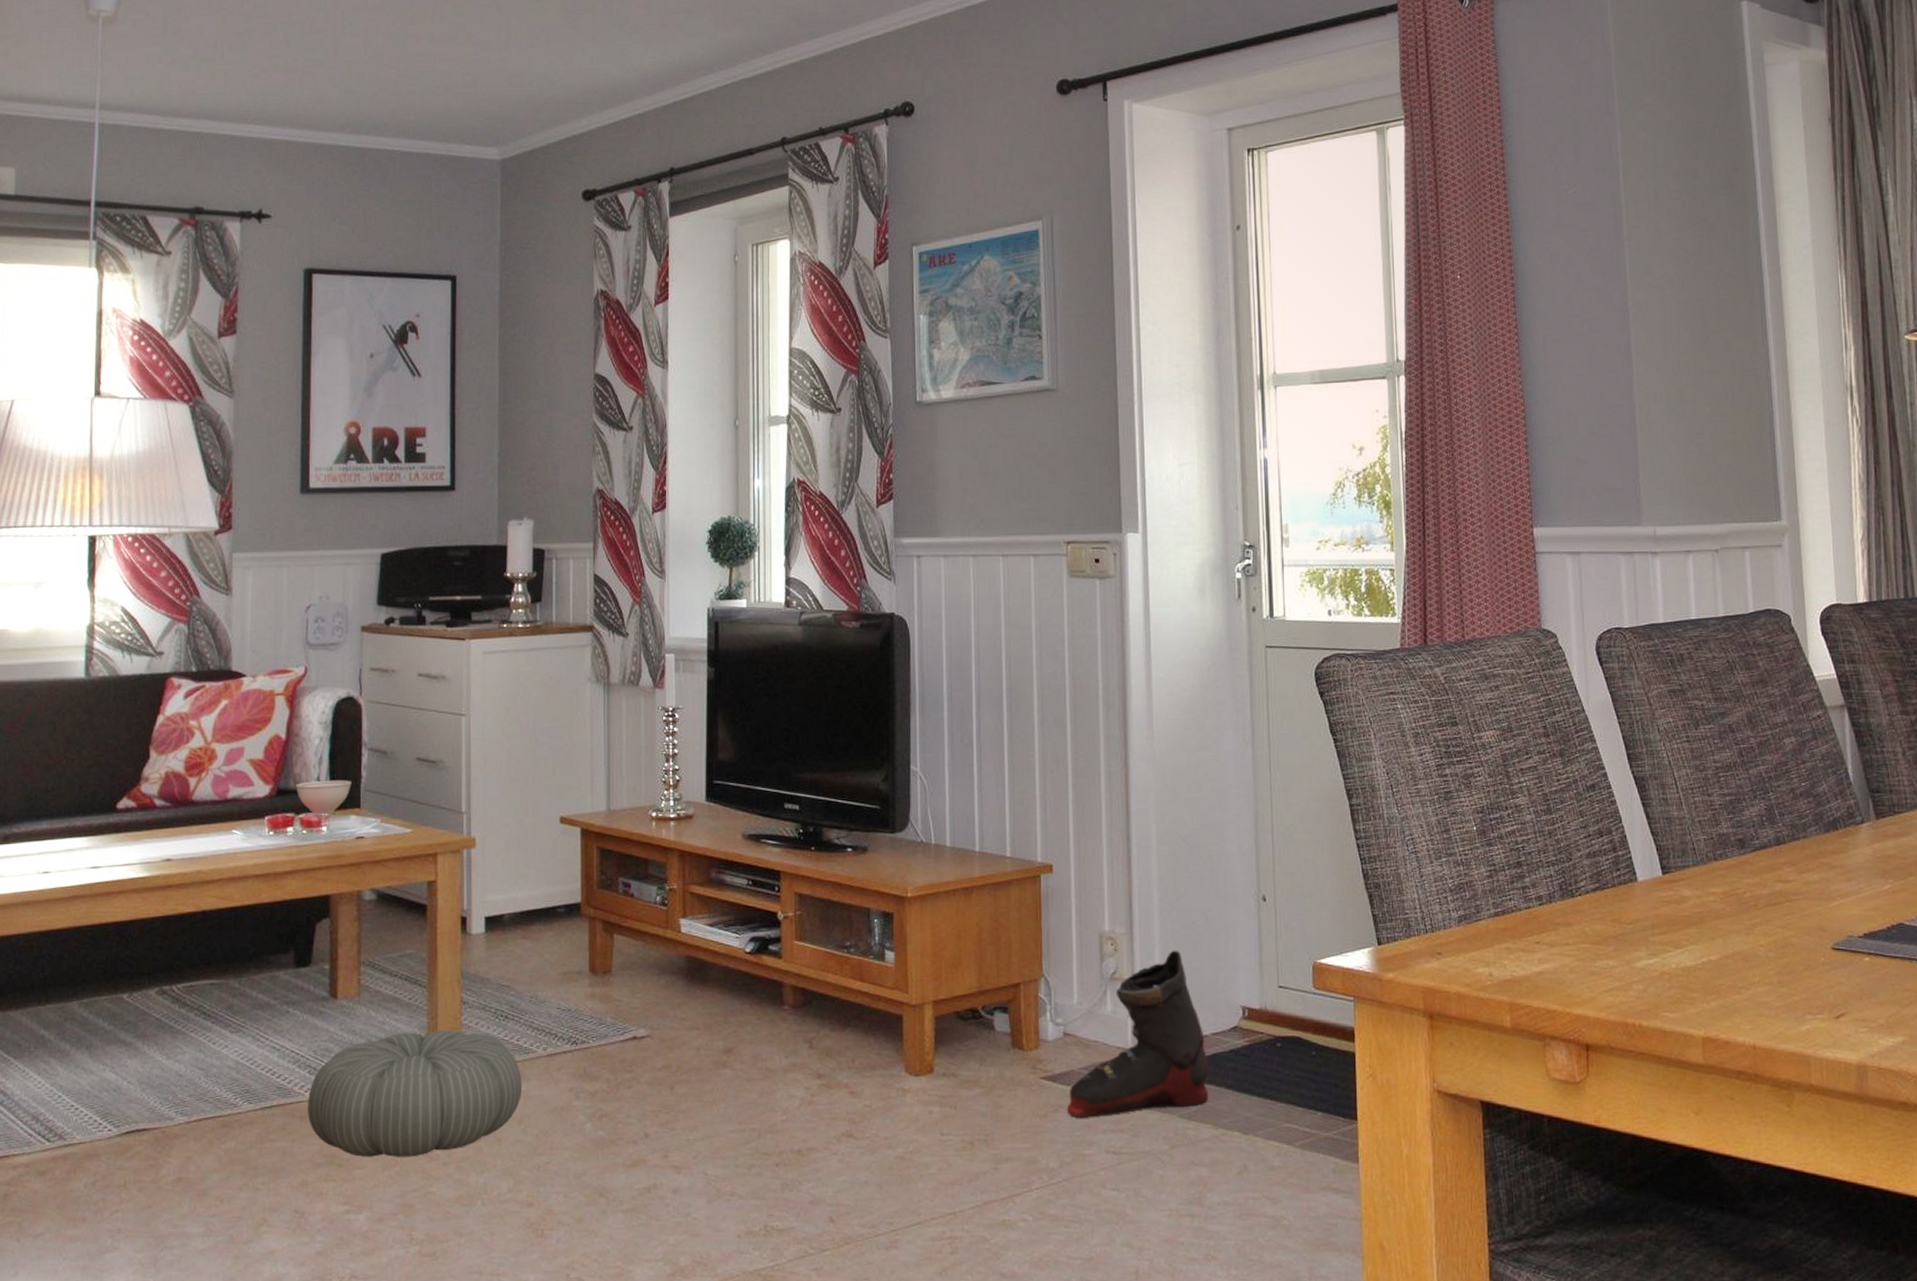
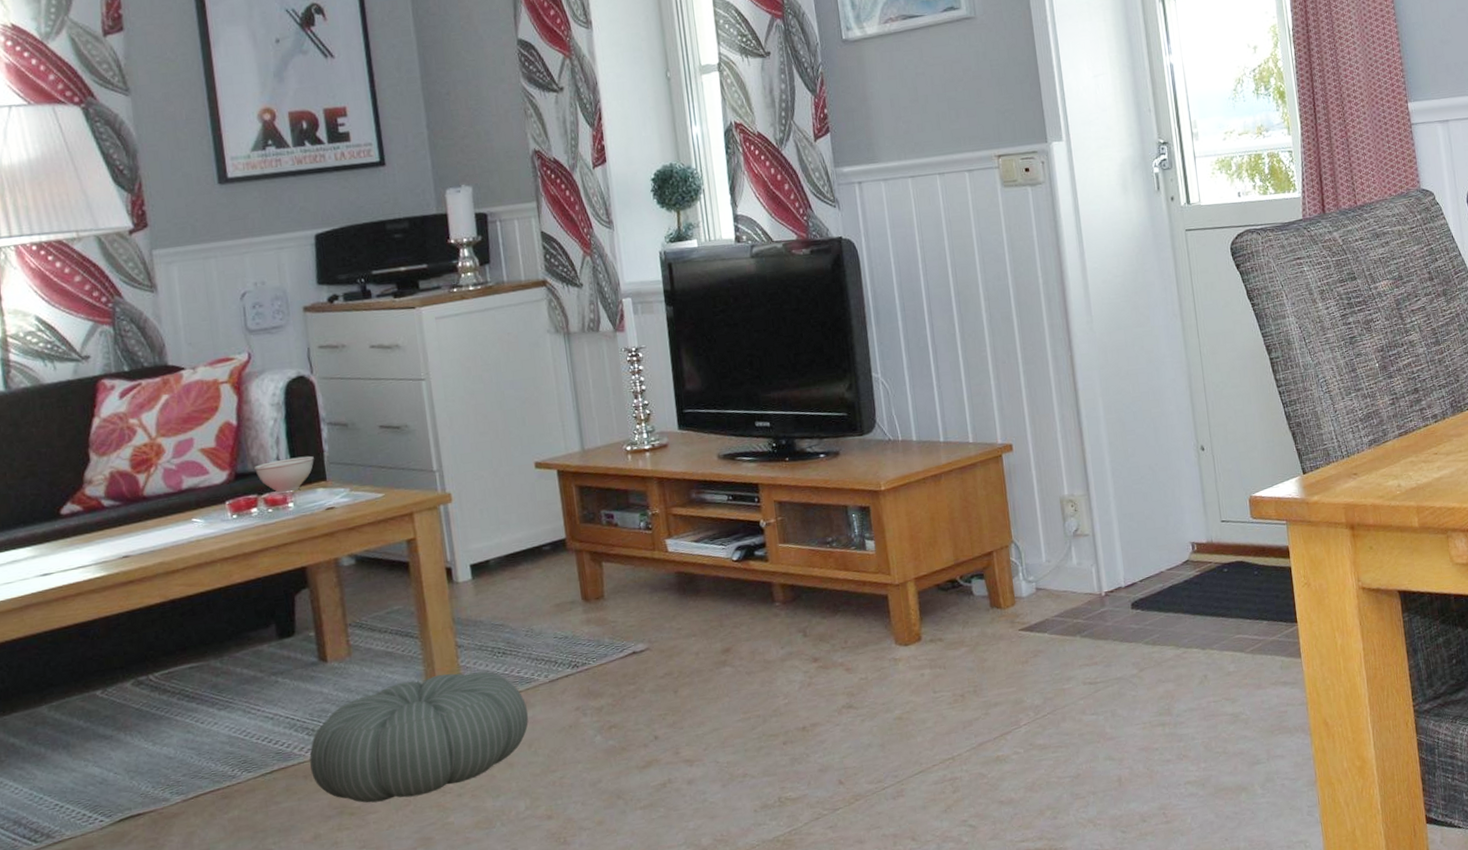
ski boot: present [1066,950,1209,1118] -> none [1045,502,1169,659]

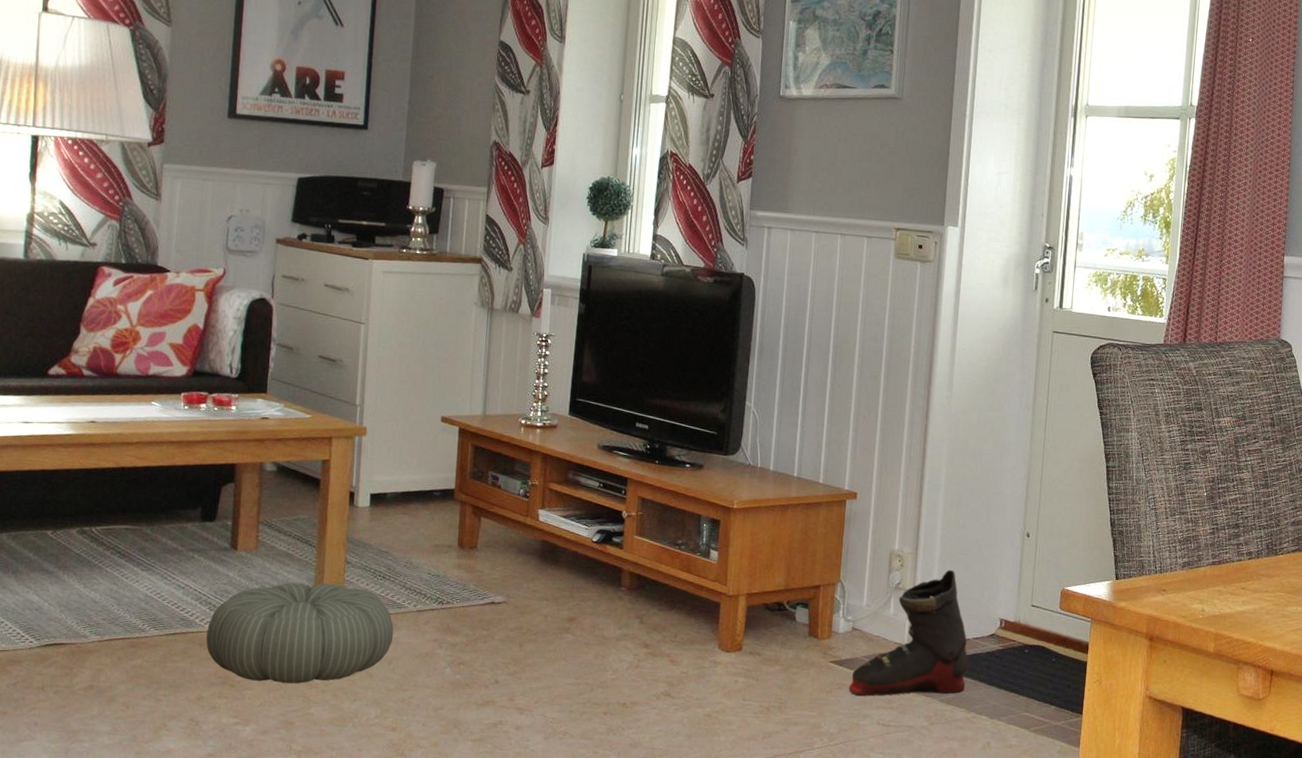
bowl: present [254,455,314,495] -> none [210,367,260,398]
ski boot: none [1045,502,1169,659] -> present [848,569,968,696]

